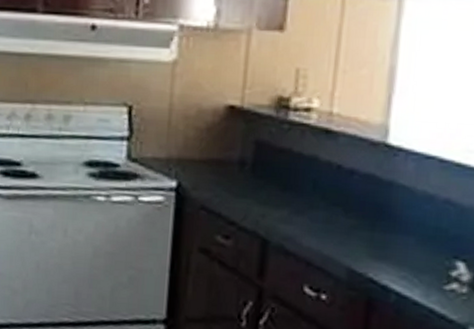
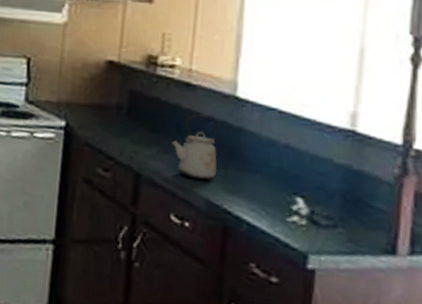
kettle: none [304,166,365,245] -> present [170,114,219,181]

